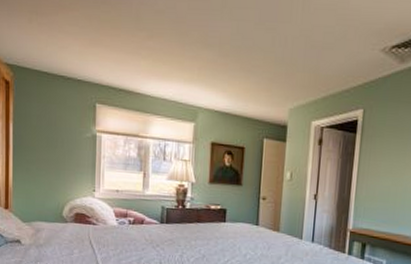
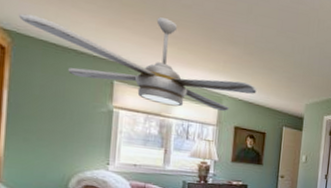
ceiling fan: none [18,29,234,126] -> present [19,13,257,111]

